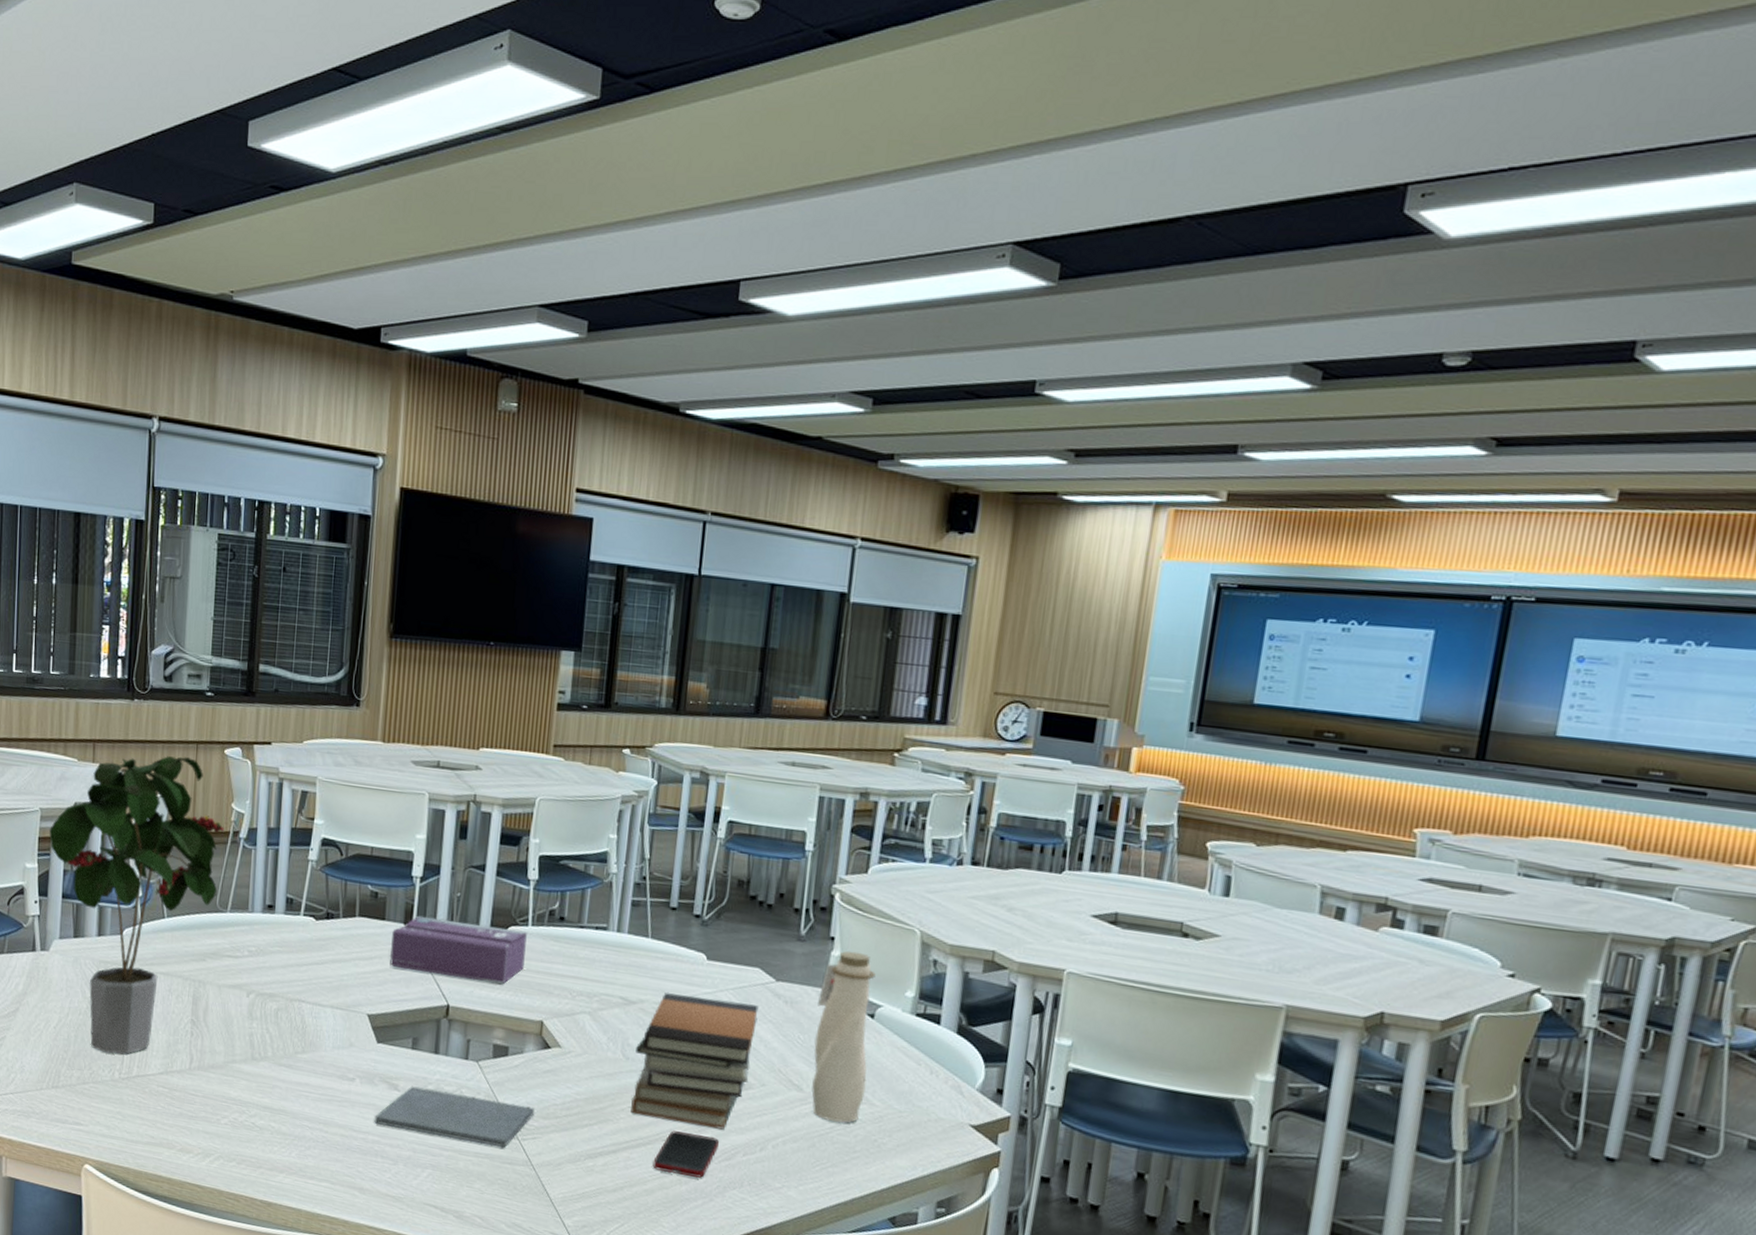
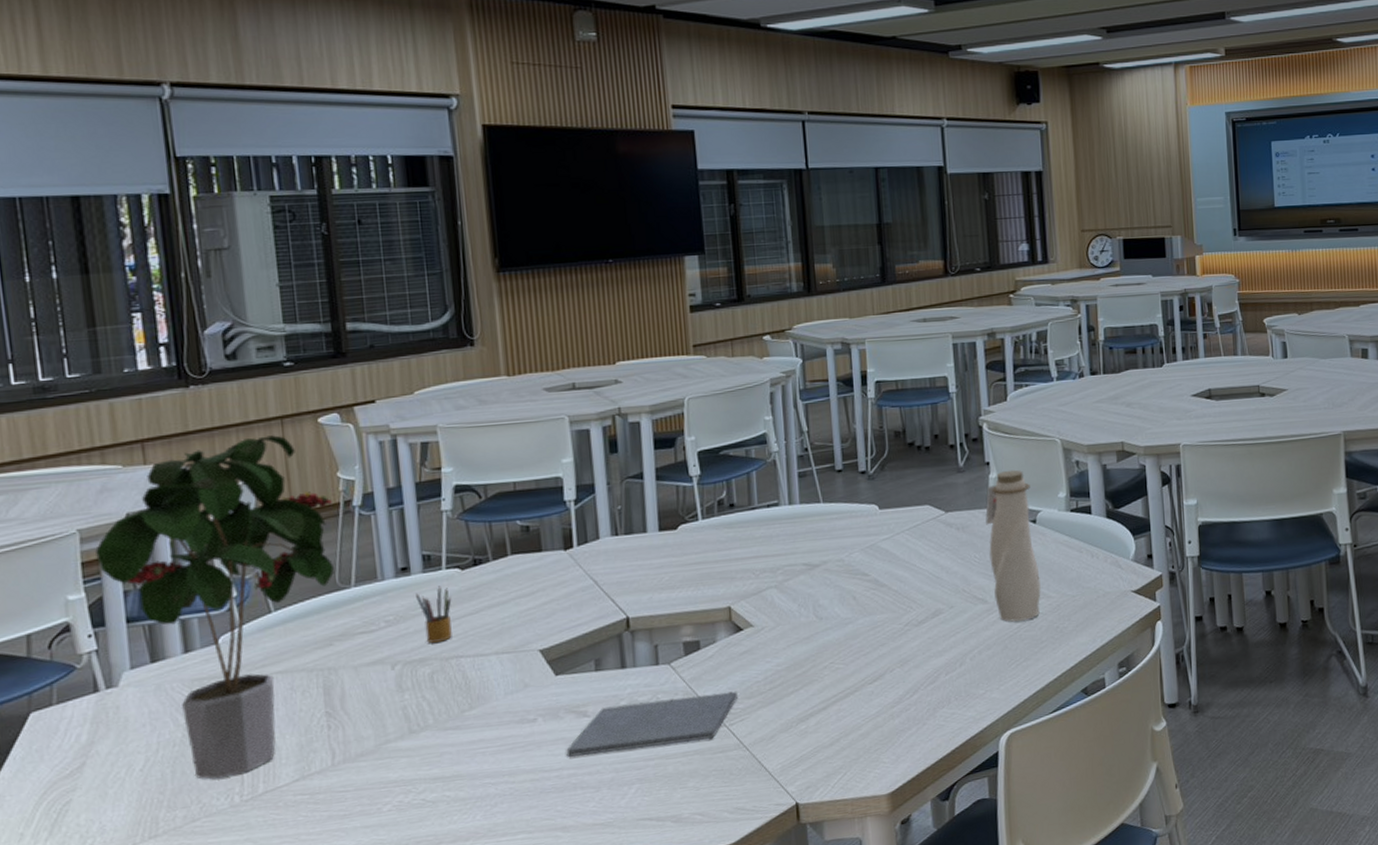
pencil box: none [276,930,304,983] -> present [416,586,452,643]
tissue box: present [389,915,527,985] -> none [552,526,701,596]
book stack: present [630,992,759,1130] -> none [827,538,938,669]
cell phone: present [653,1130,719,1178] -> none [863,666,922,713]

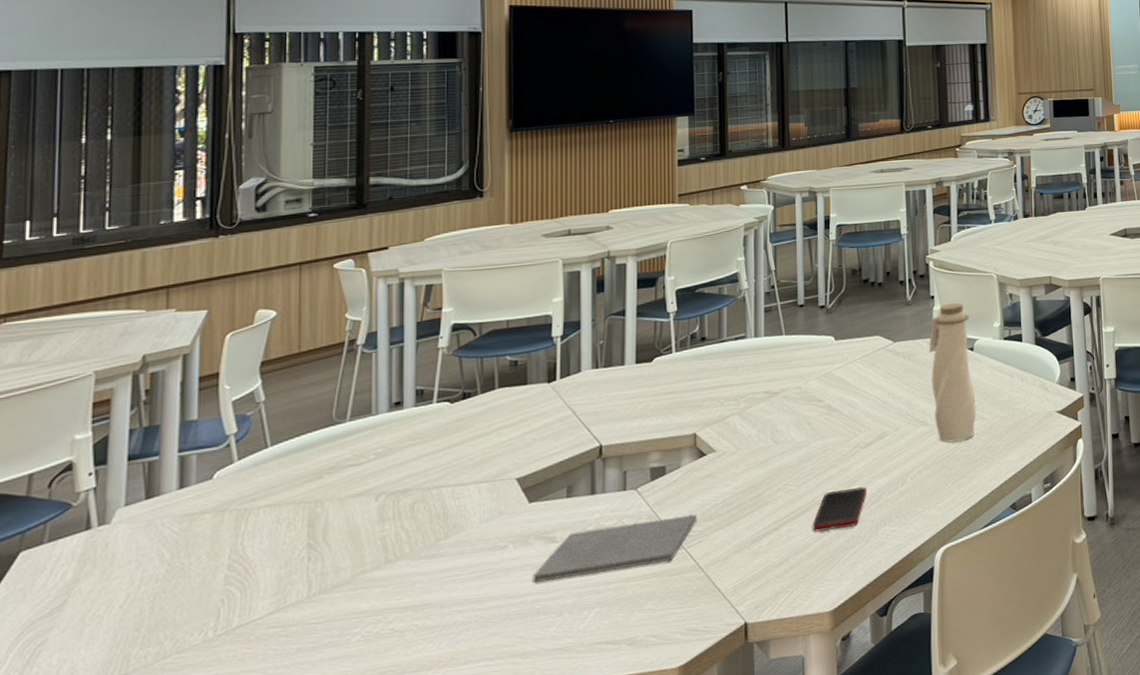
potted plant: present [95,435,334,780] -> none [108,280,338,615]
pencil box: present [416,586,452,643] -> none [406,419,439,474]
cell phone: none [863,666,922,713] -> present [812,486,866,532]

